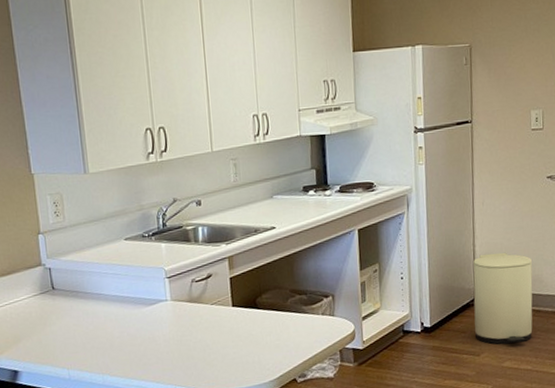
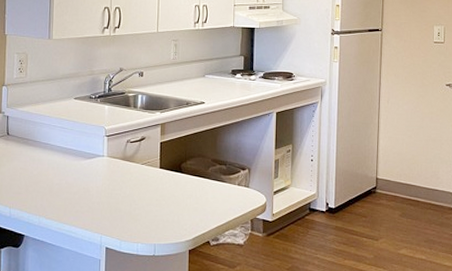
pedal bin: present [473,252,533,345] -> none [374,147,431,233]

